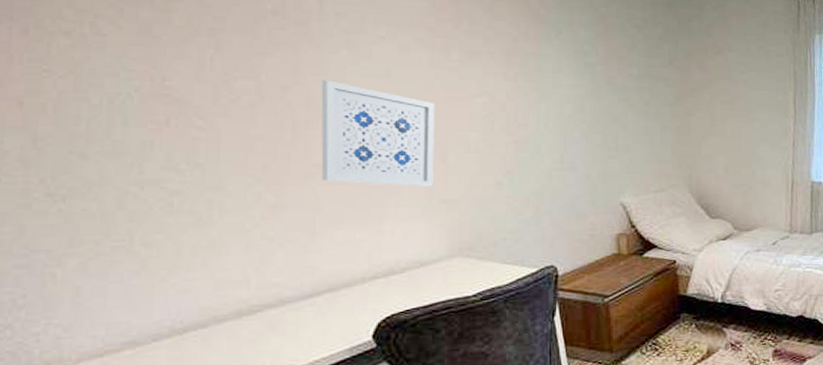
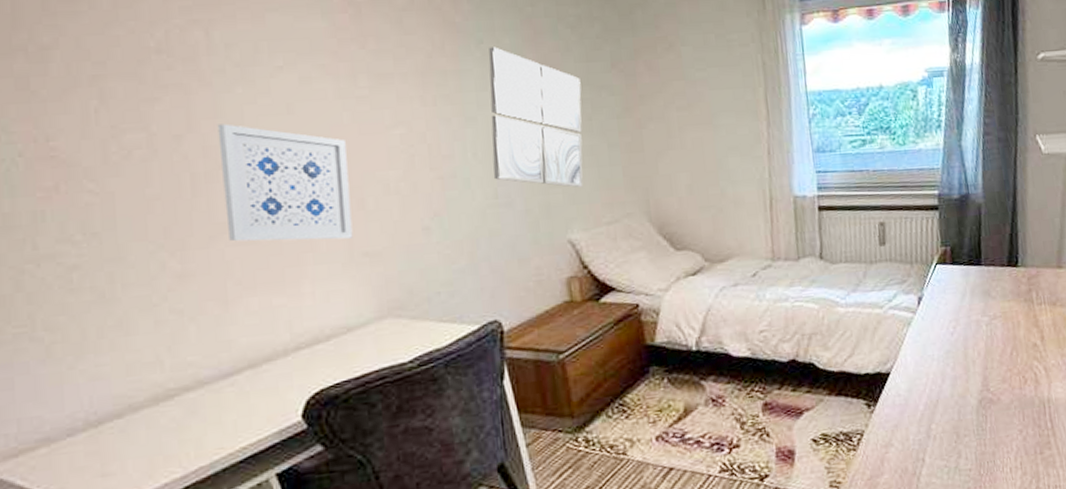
wall art: none [561,37,642,159] -> present [488,47,583,187]

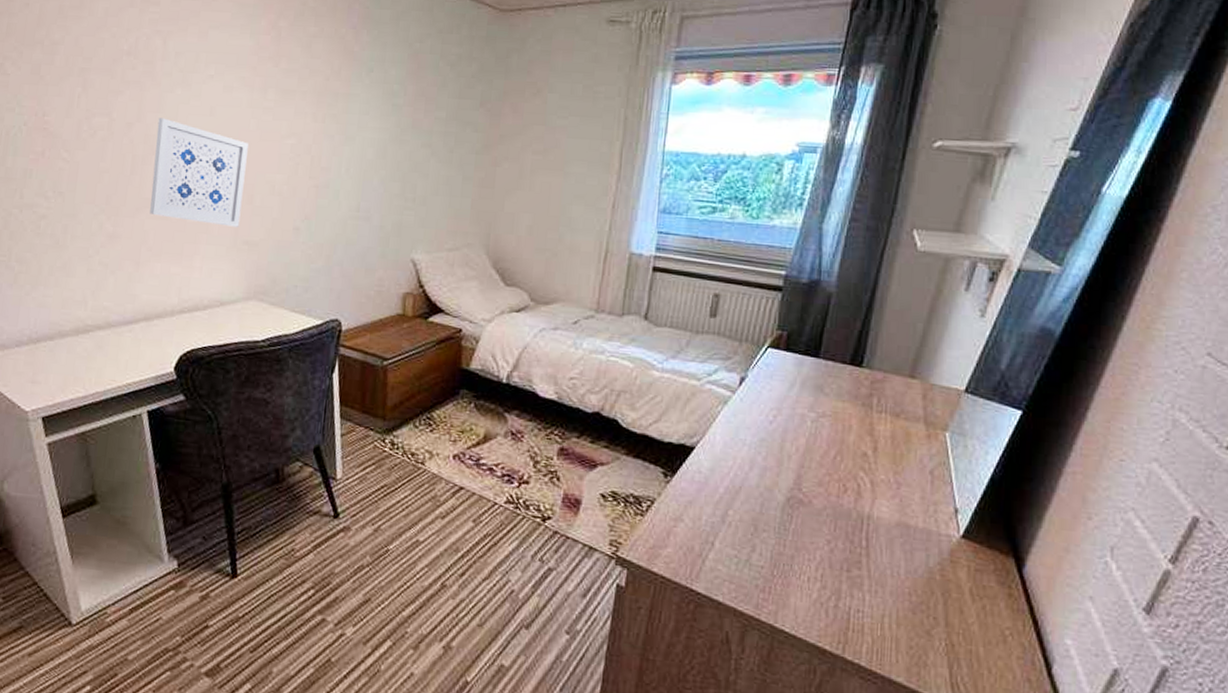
wall art: present [488,47,583,187] -> none [359,76,450,212]

